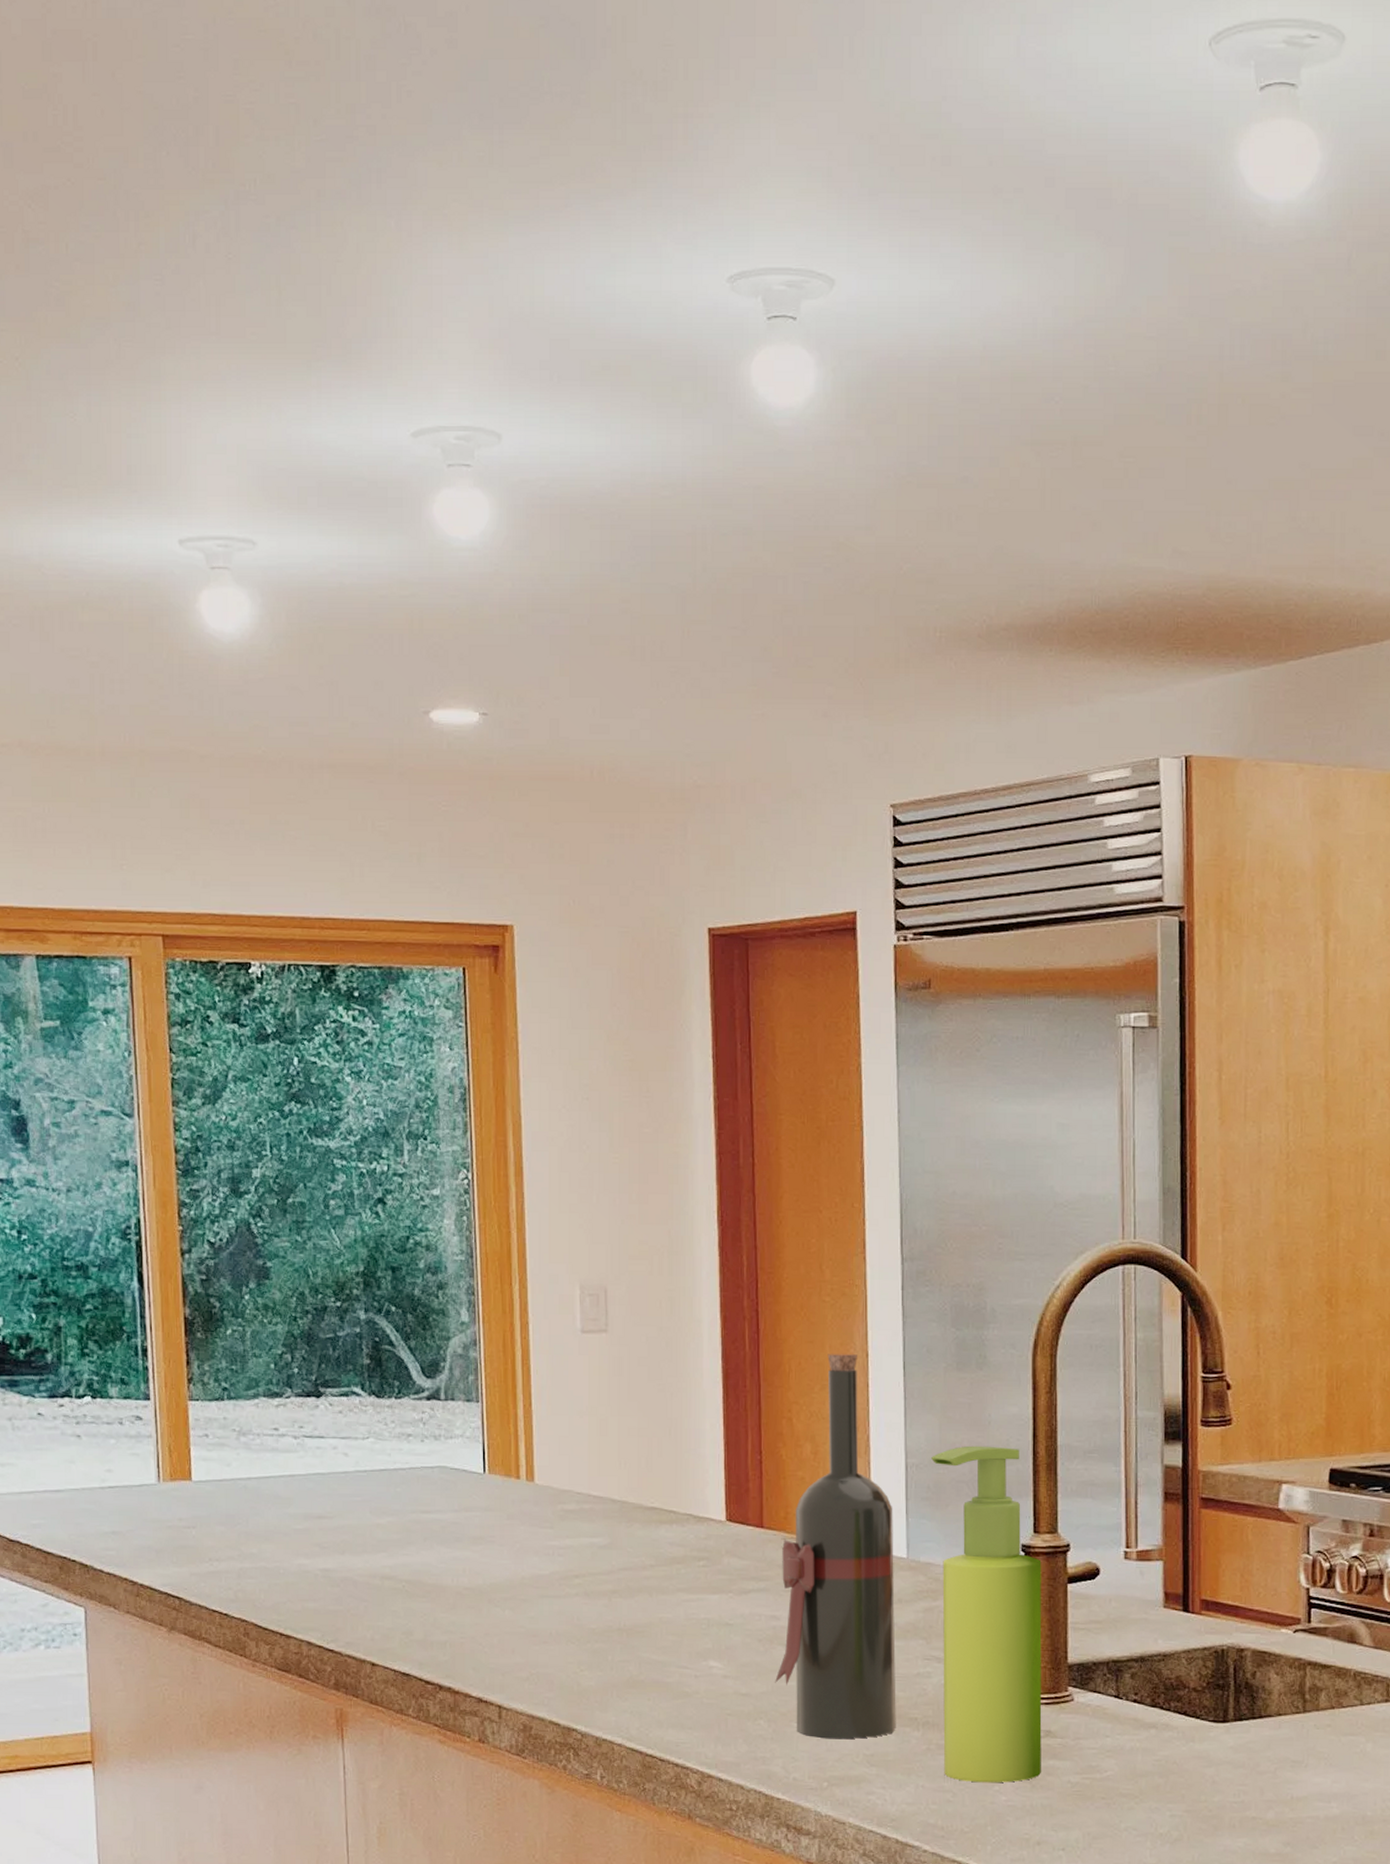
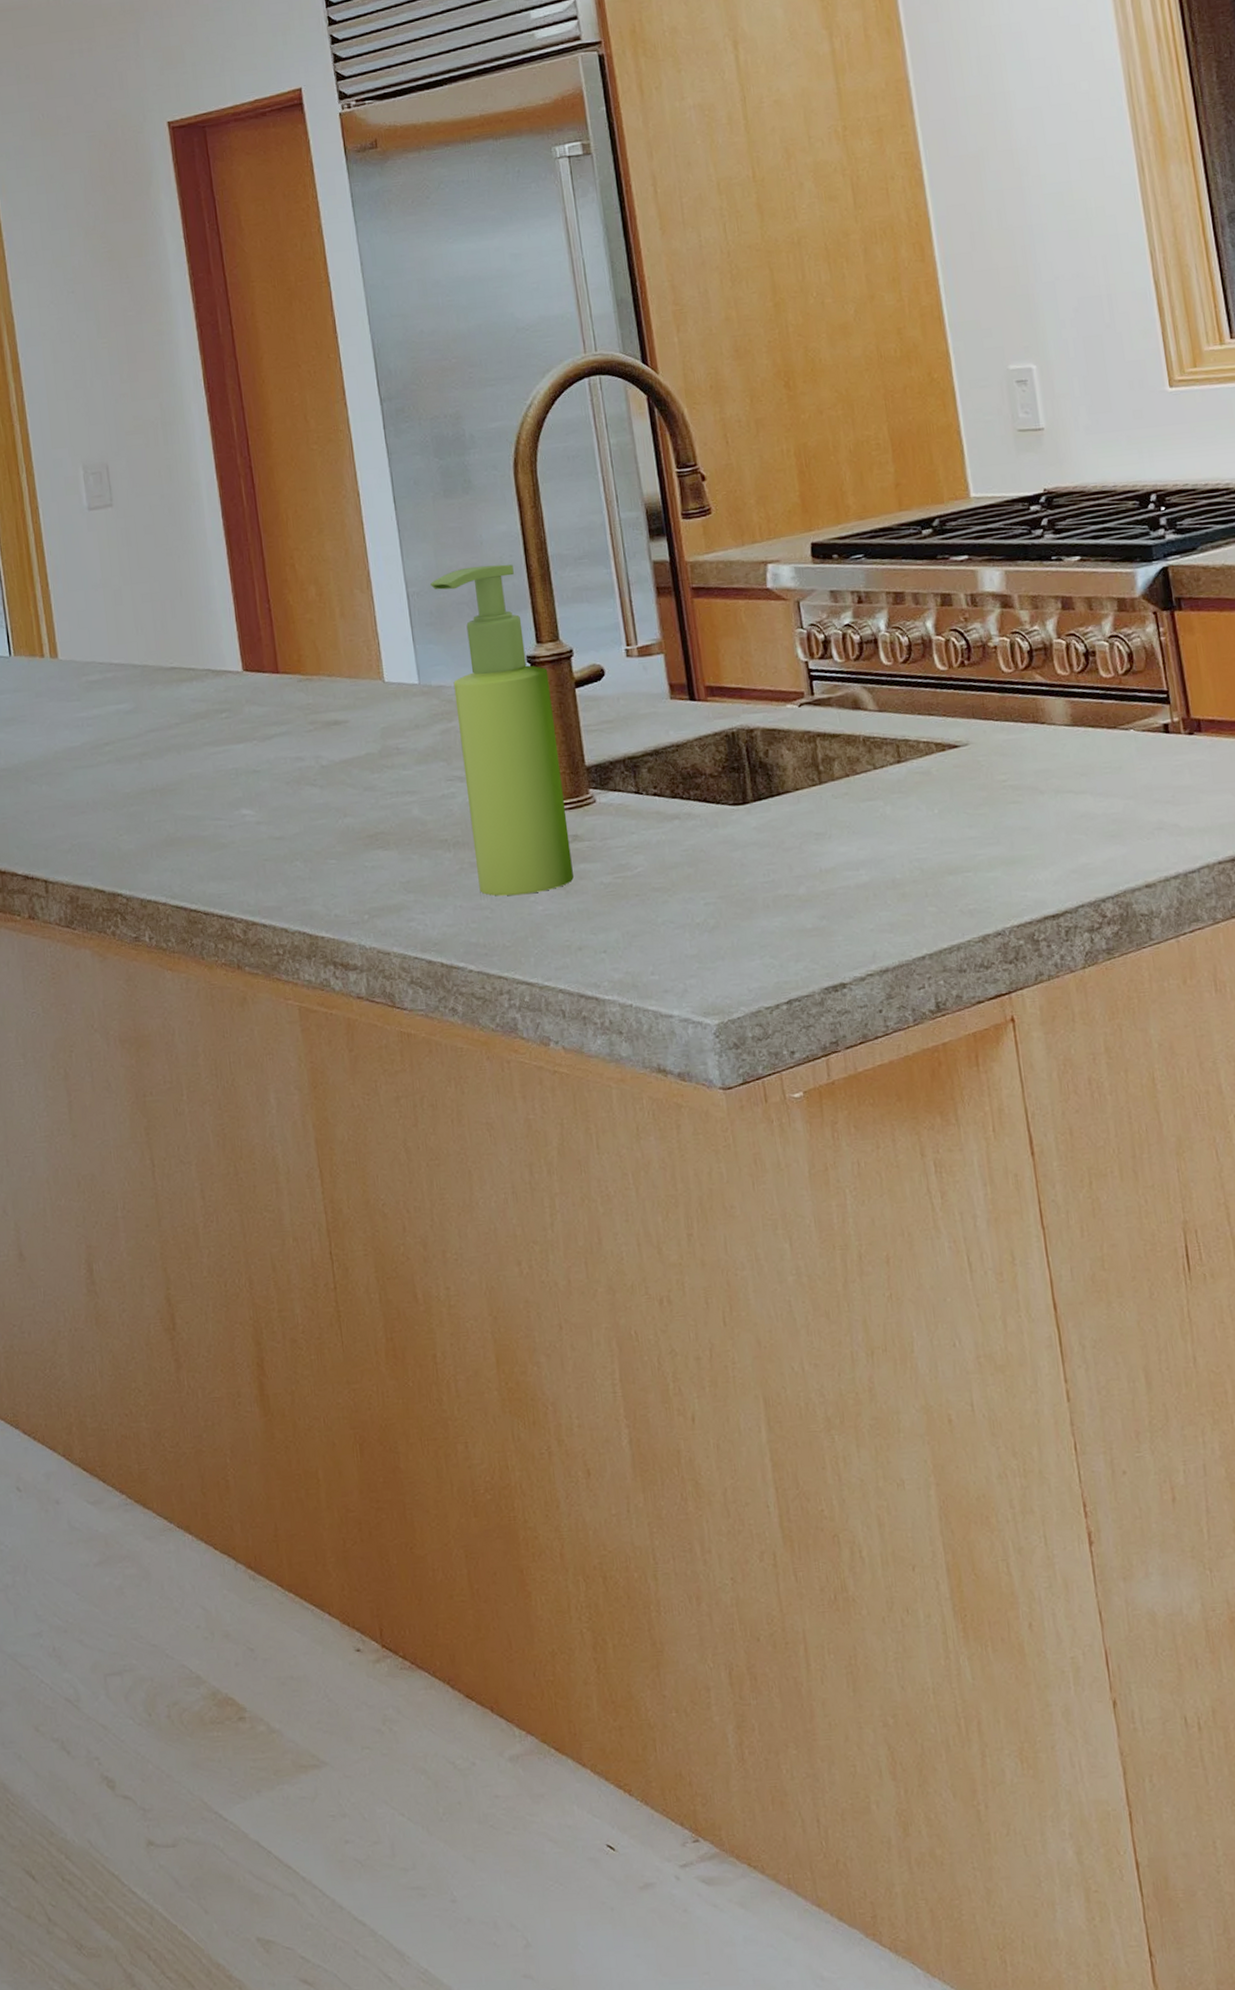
wine bottle: present [775,1353,896,1739] -> none [299,495,428,872]

